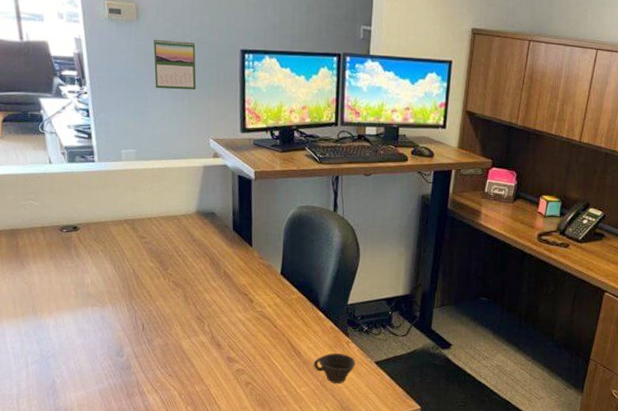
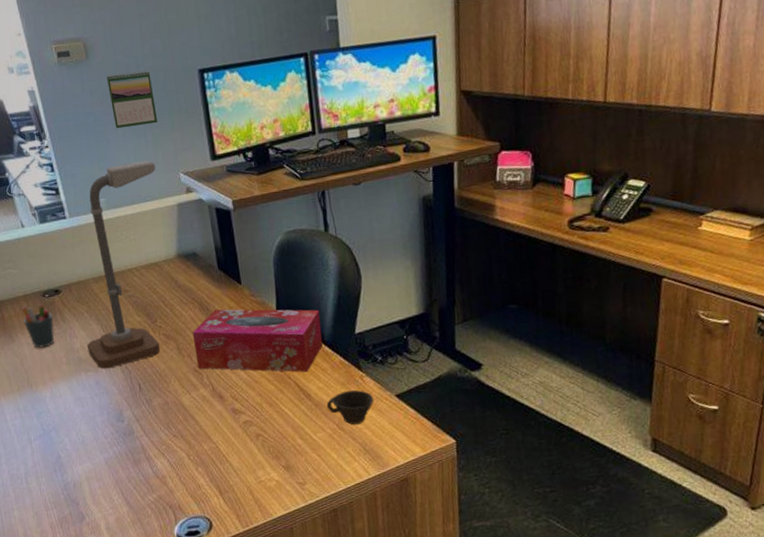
pen holder: none [36,237,68,279] -> present [21,304,55,348]
desk lamp: none [98,121,188,306] -> present [87,160,160,369]
tissue box: none [200,266,319,333] -> present [192,309,323,373]

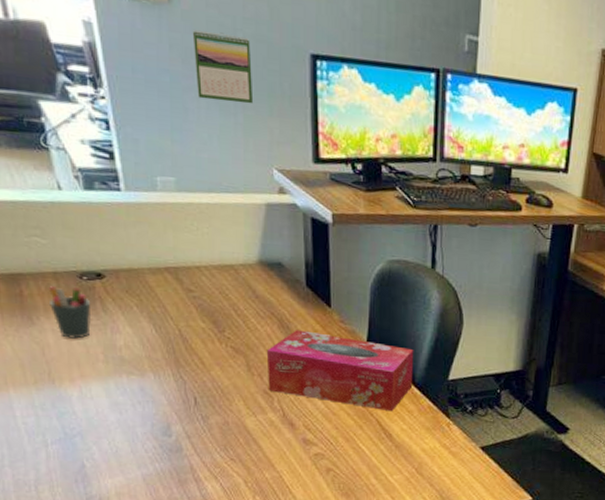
desk lamp: present [87,160,160,369] -> none [133,141,244,375]
cup: present [326,389,374,426] -> none [407,436,458,472]

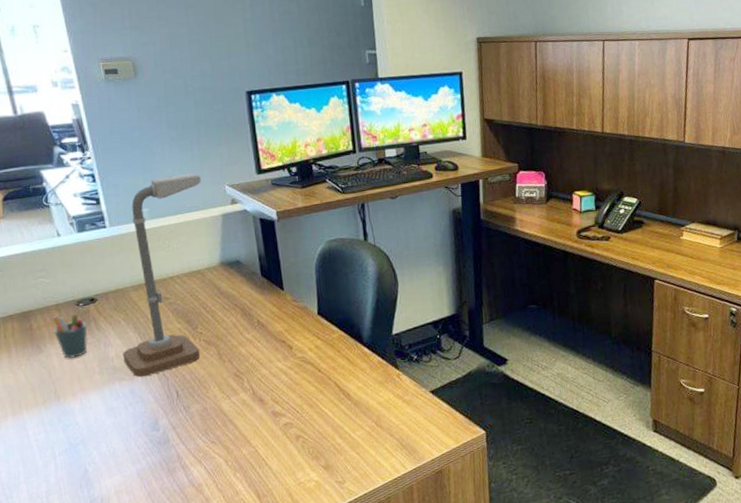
desk lamp: none [133,141,244,375] -> present [123,172,201,378]
calendar: present [192,29,254,104] -> none [154,89,205,143]
tissue box: present [266,330,414,412] -> none [233,313,362,374]

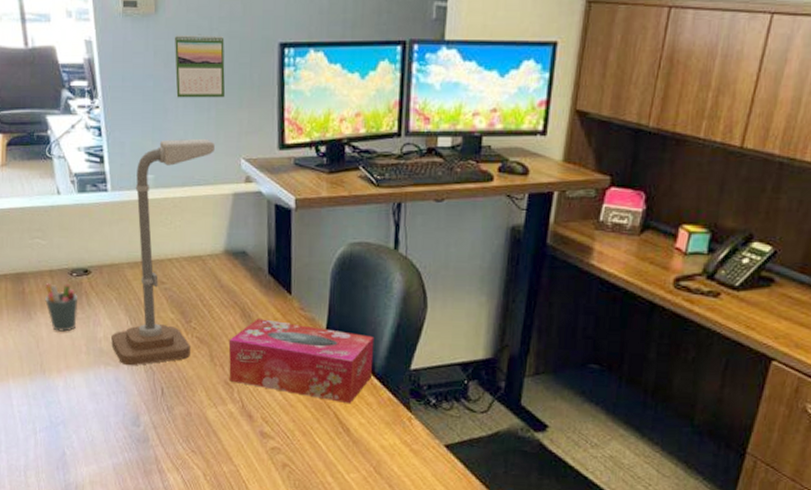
calendar: none [154,89,205,143] -> present [174,34,226,98]
tissue box: none [233,313,362,374] -> present [228,319,374,404]

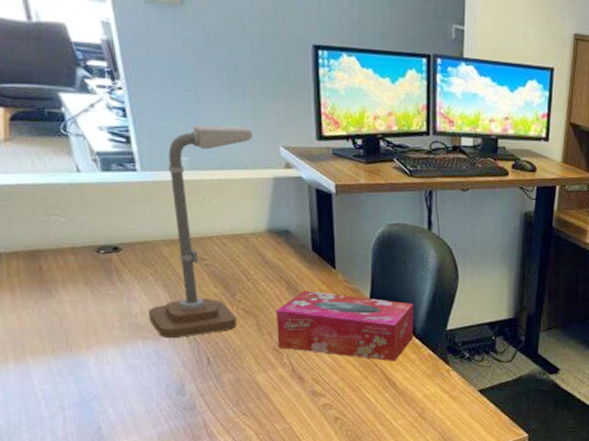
pen holder: present [44,283,78,332] -> none [66,260,109,308]
calendar: present [174,34,226,98] -> none [203,26,261,90]

